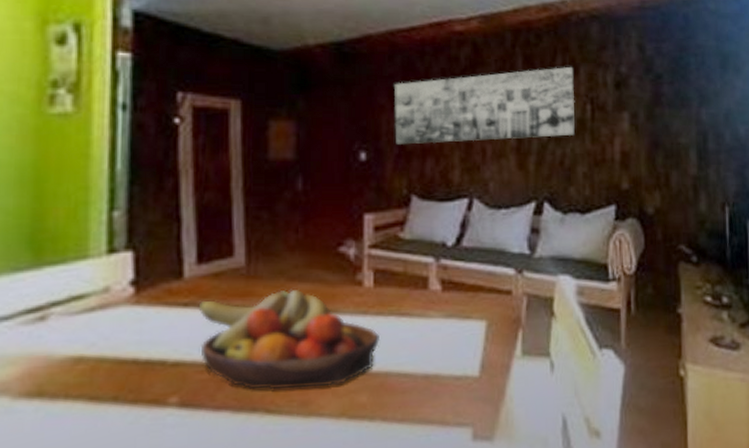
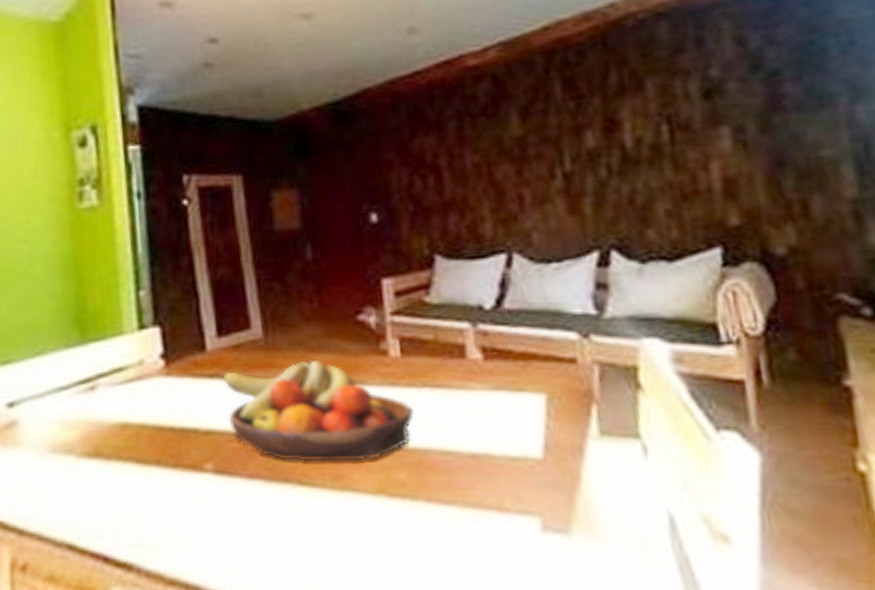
wall art: present [395,66,575,145] -> none [402,81,647,201]

